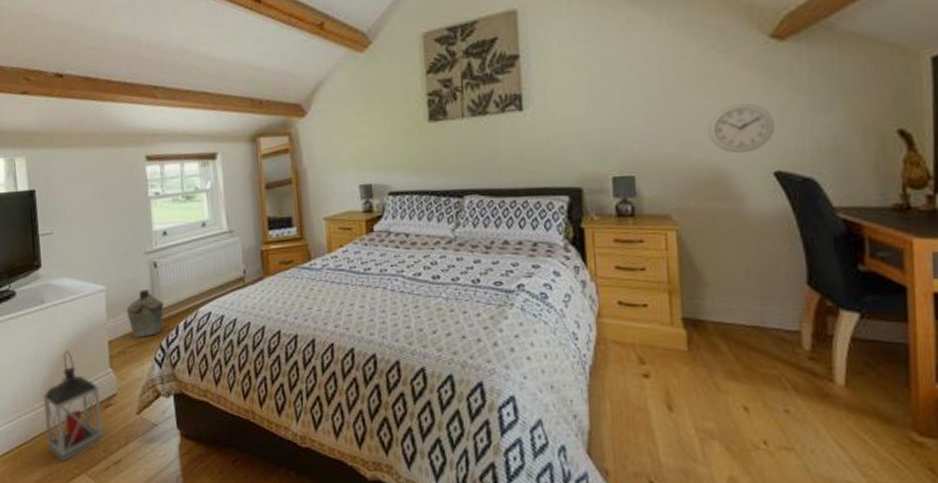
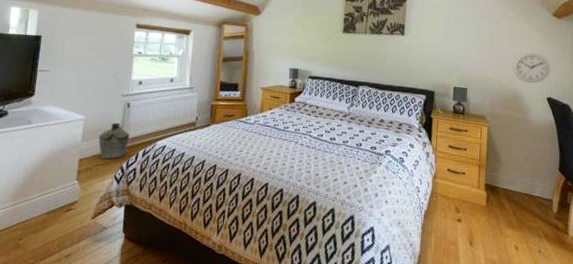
lantern: present [43,351,104,462] -> none [10,163,64,253]

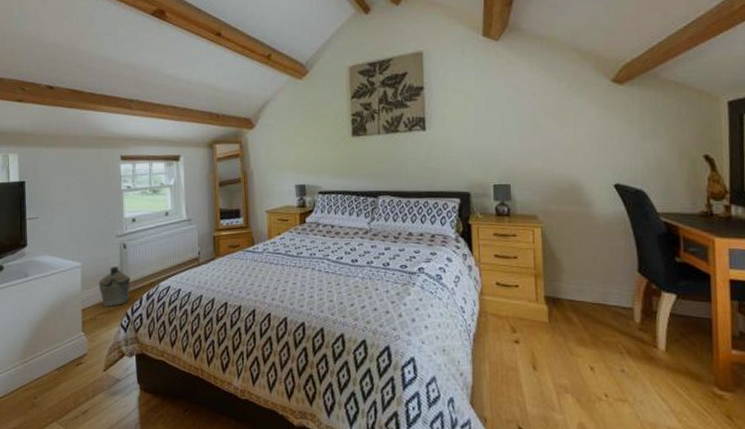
wall clock: present [512,52,551,84] -> none [565,131,616,170]

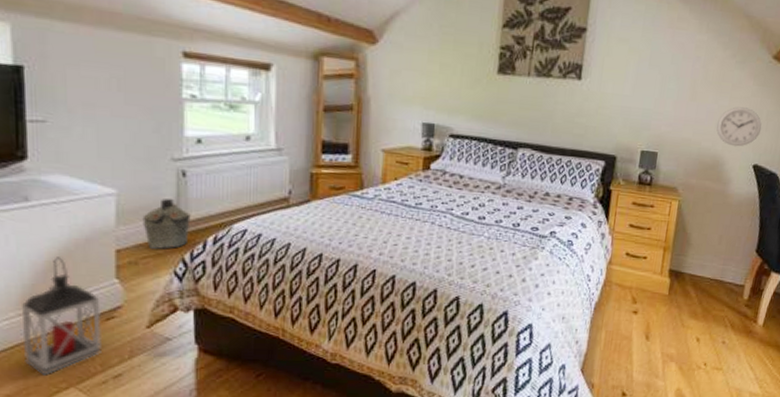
lantern: none [23,317,74,412] -> present [21,257,102,376]
wall clock: none [565,131,616,170] -> present [716,106,762,147]

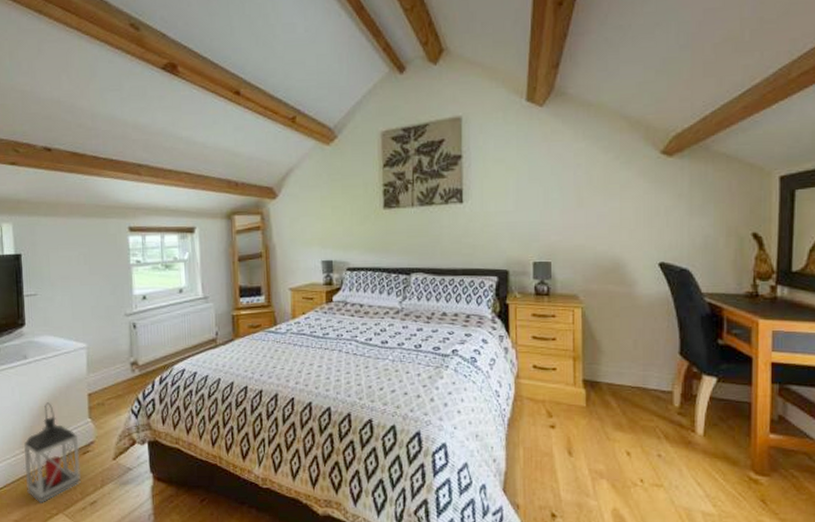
military canteen: present [142,198,191,250] -> none [106,347,142,392]
wall clock: present [716,106,762,147] -> none [610,206,662,247]

